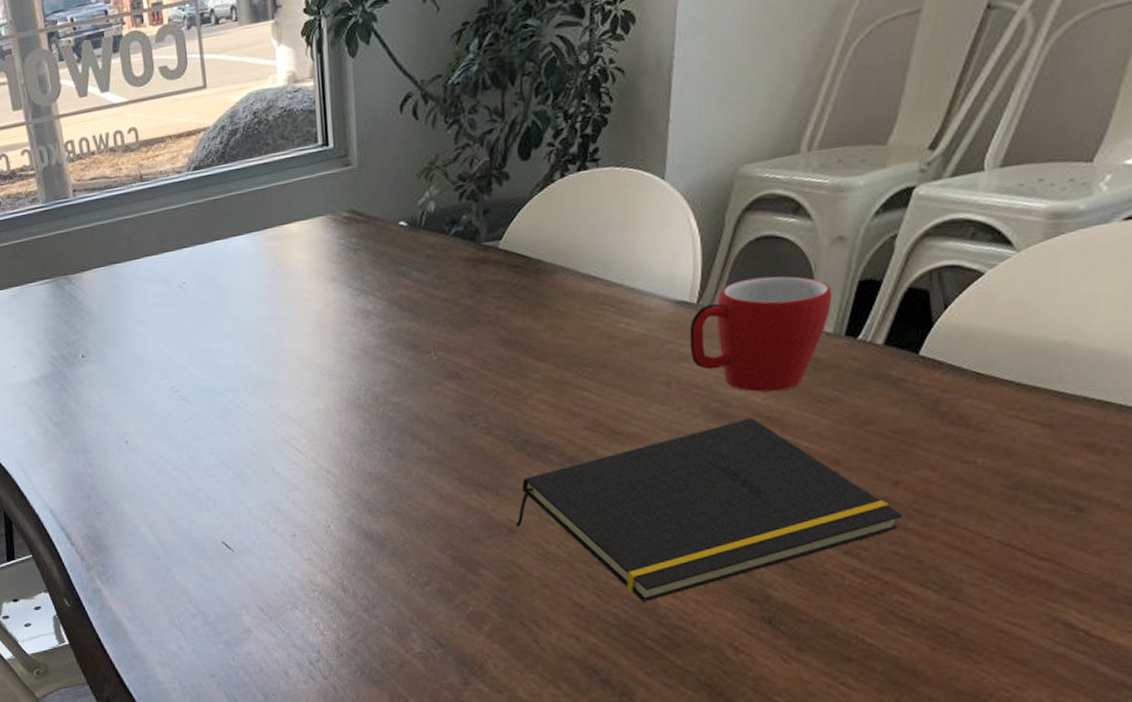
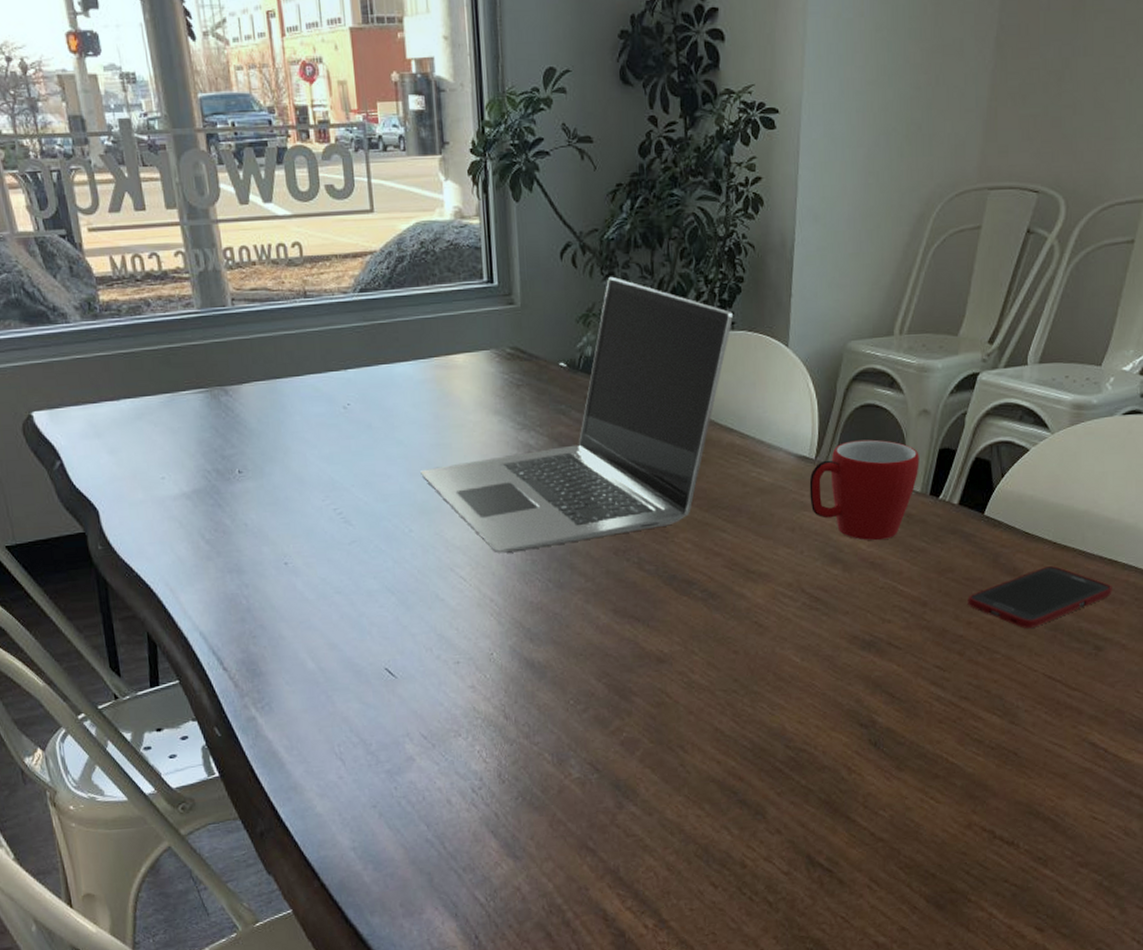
laptop: none [255,123,598,424] -> present [420,276,733,553]
notepad: present [515,417,903,602] -> none [664,562,975,727]
cell phone: none [894,411,1102,487] -> present [967,565,1112,628]

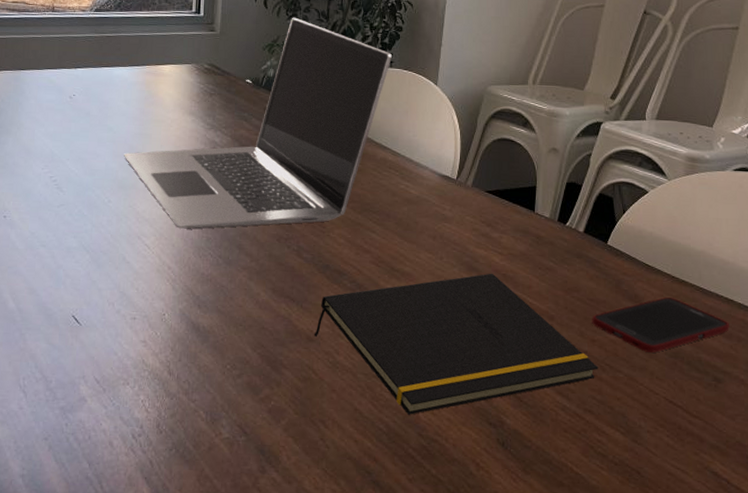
notepad: none [664,562,975,727] -> present [313,273,599,415]
mug: present [809,439,920,541] -> none [450,167,549,256]

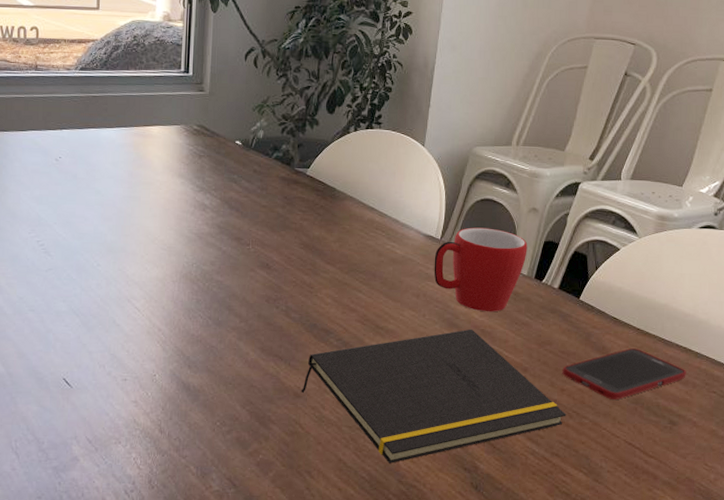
laptop: present [124,17,392,229] -> none [112,77,381,292]
mug: none [450,167,549,256] -> present [434,227,528,312]

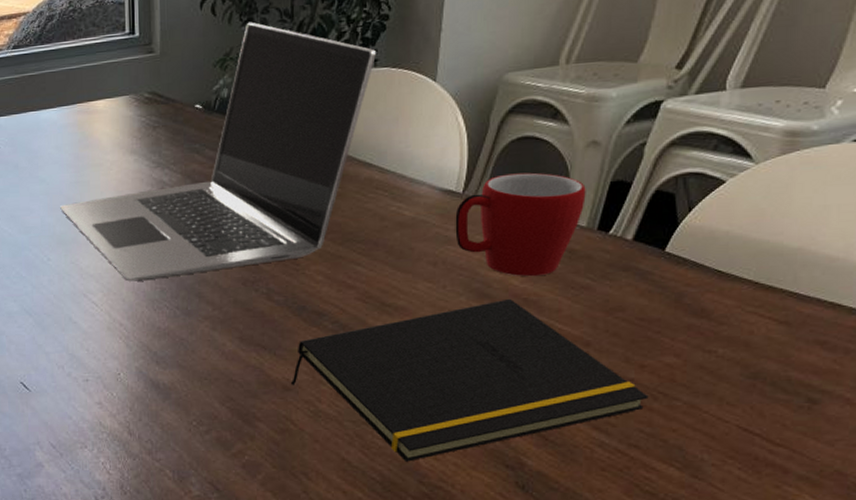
laptop: none [112,77,381,292] -> present [60,22,376,282]
cell phone: present [562,347,686,400] -> none [641,307,834,375]

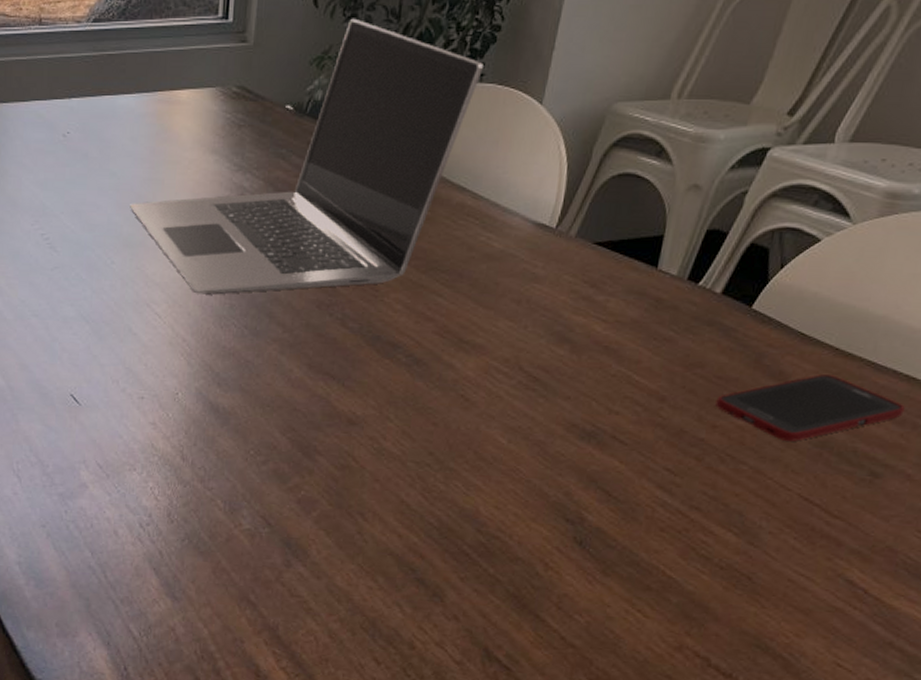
notepad: present [290,298,649,462] -> none [356,345,716,509]
mug: present [455,172,586,277] -> none [543,212,682,324]
cell phone: none [641,307,834,375] -> present [715,373,905,441]

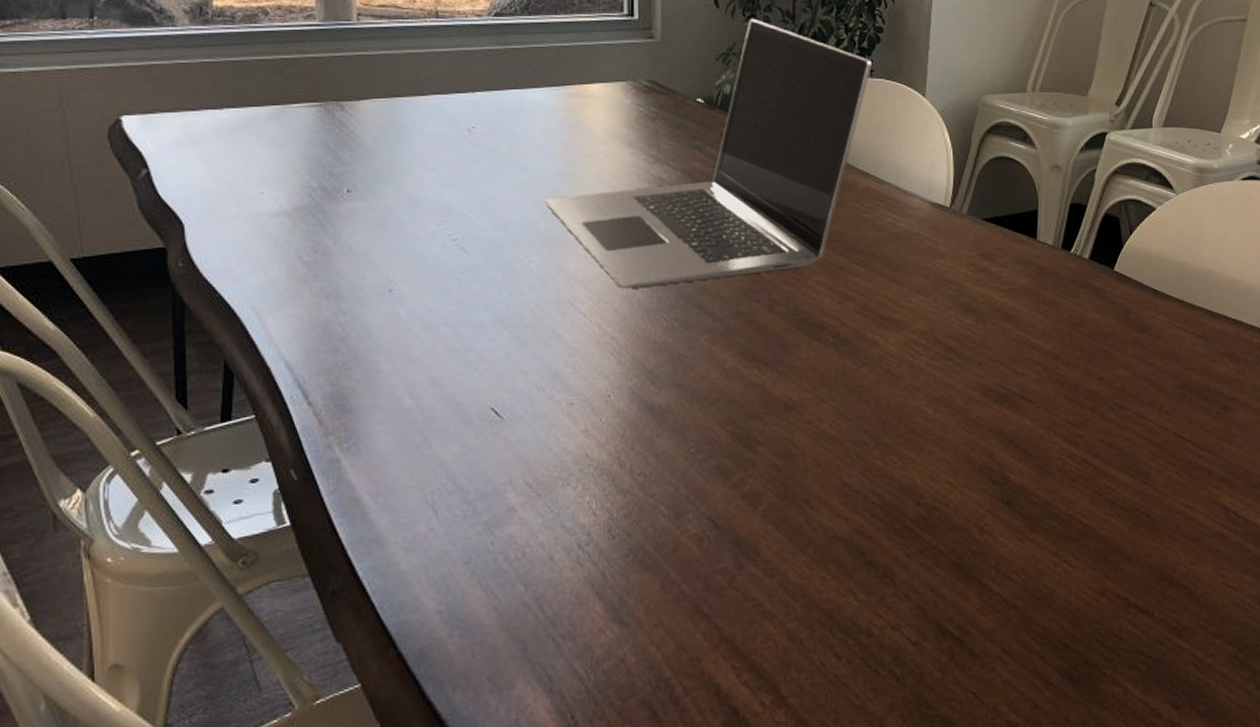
cell phone: present [715,373,905,441] -> none [1099,323,1238,386]

